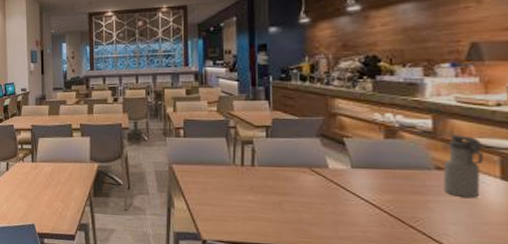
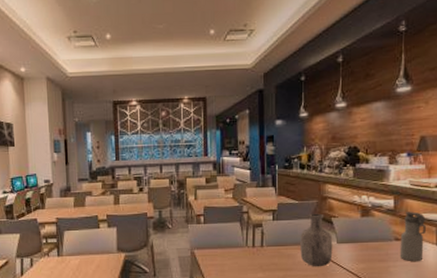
vase: none [302,132,346,195] -> present [300,213,333,267]

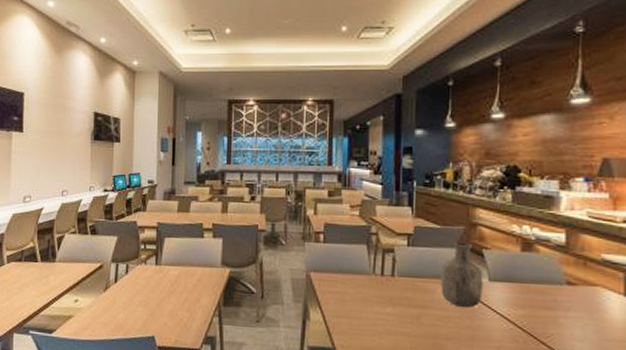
water bottle: present [399,211,426,262] -> none [573,250,610,315]

